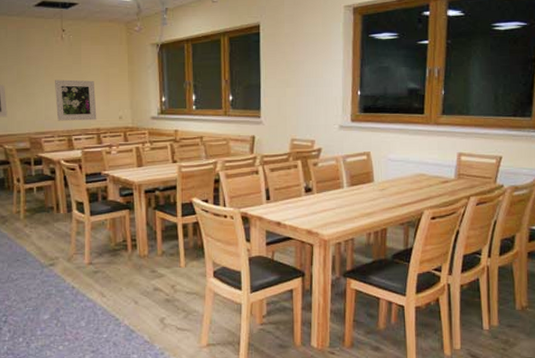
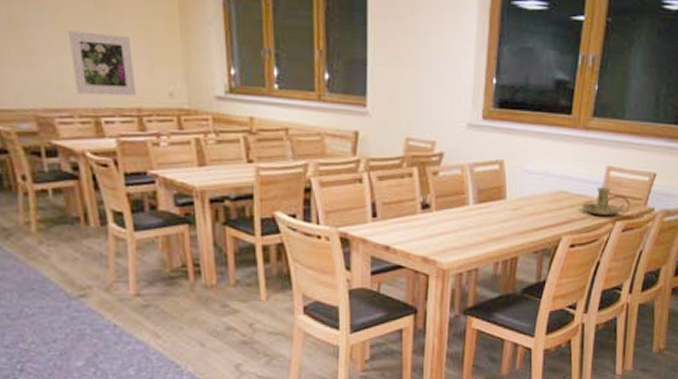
candle holder: none [439,169,482,192] -> present [581,186,631,215]

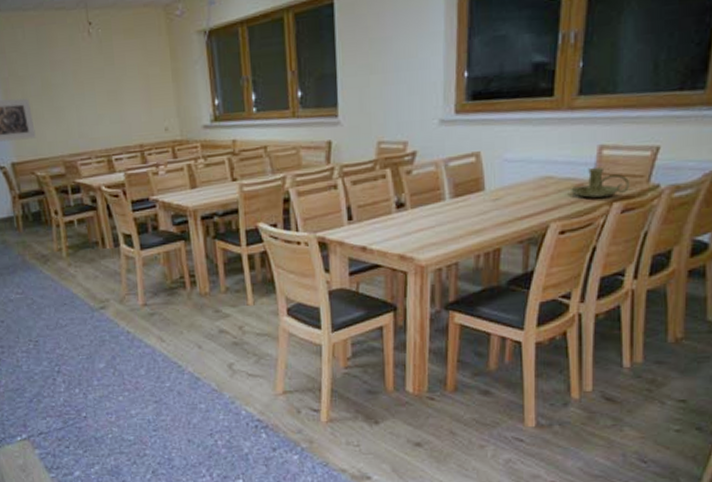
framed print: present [69,31,136,96] -> none [86,84,139,139]

